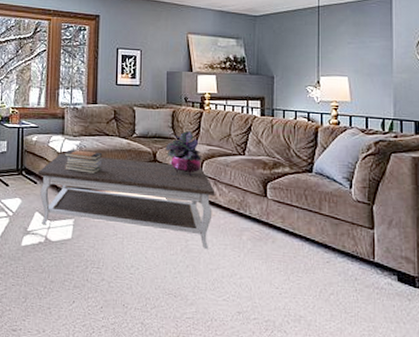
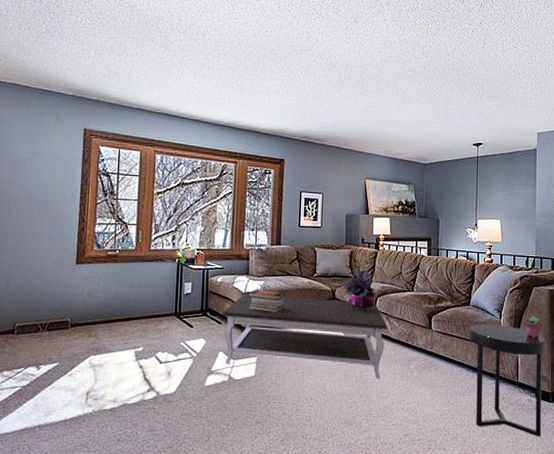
side table: none [311,193,408,327] -> present [468,324,545,437]
potted succulent: none [380,187,405,213] -> present [523,316,543,338]

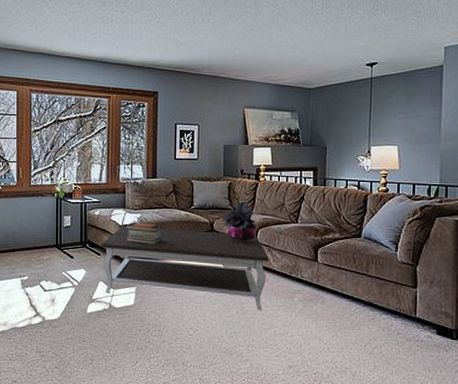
side table: present [468,324,545,437] -> none [359,257,449,375]
potted succulent: present [523,316,543,338] -> none [423,248,447,272]

